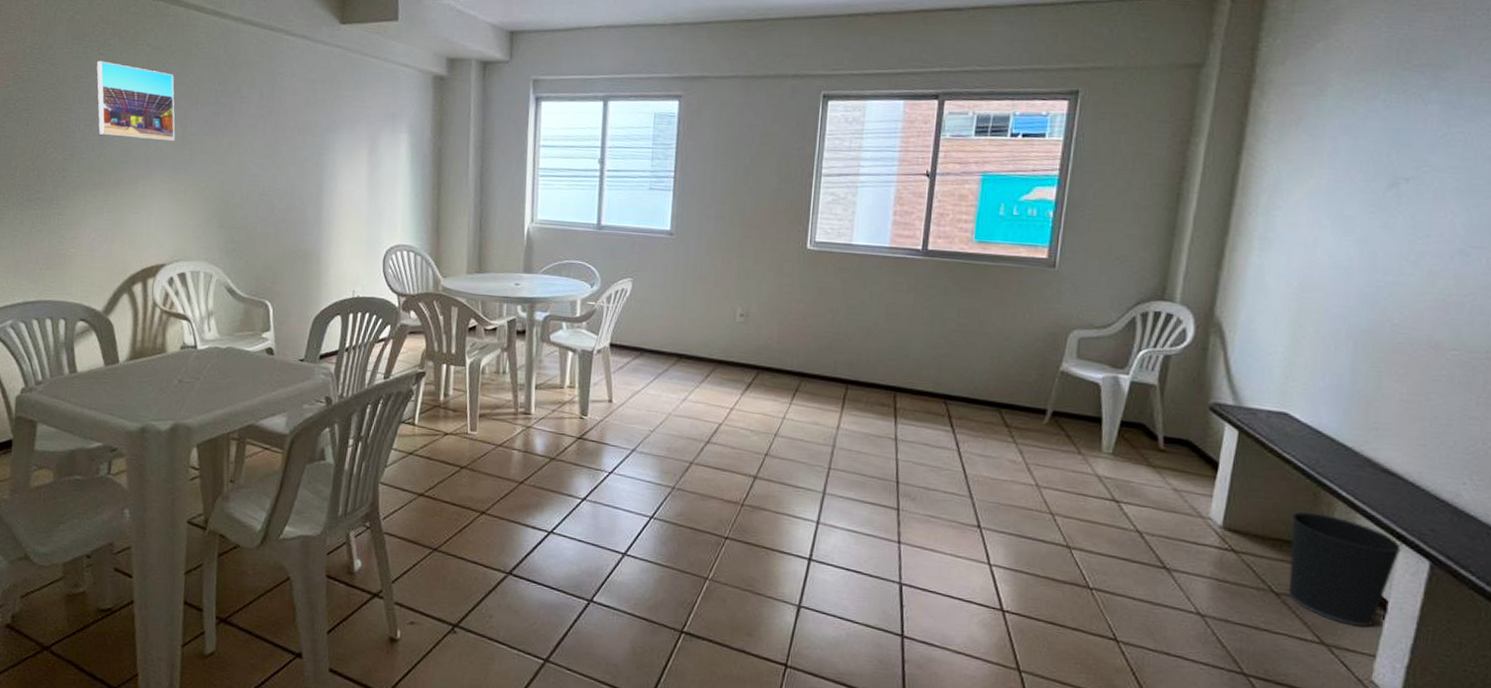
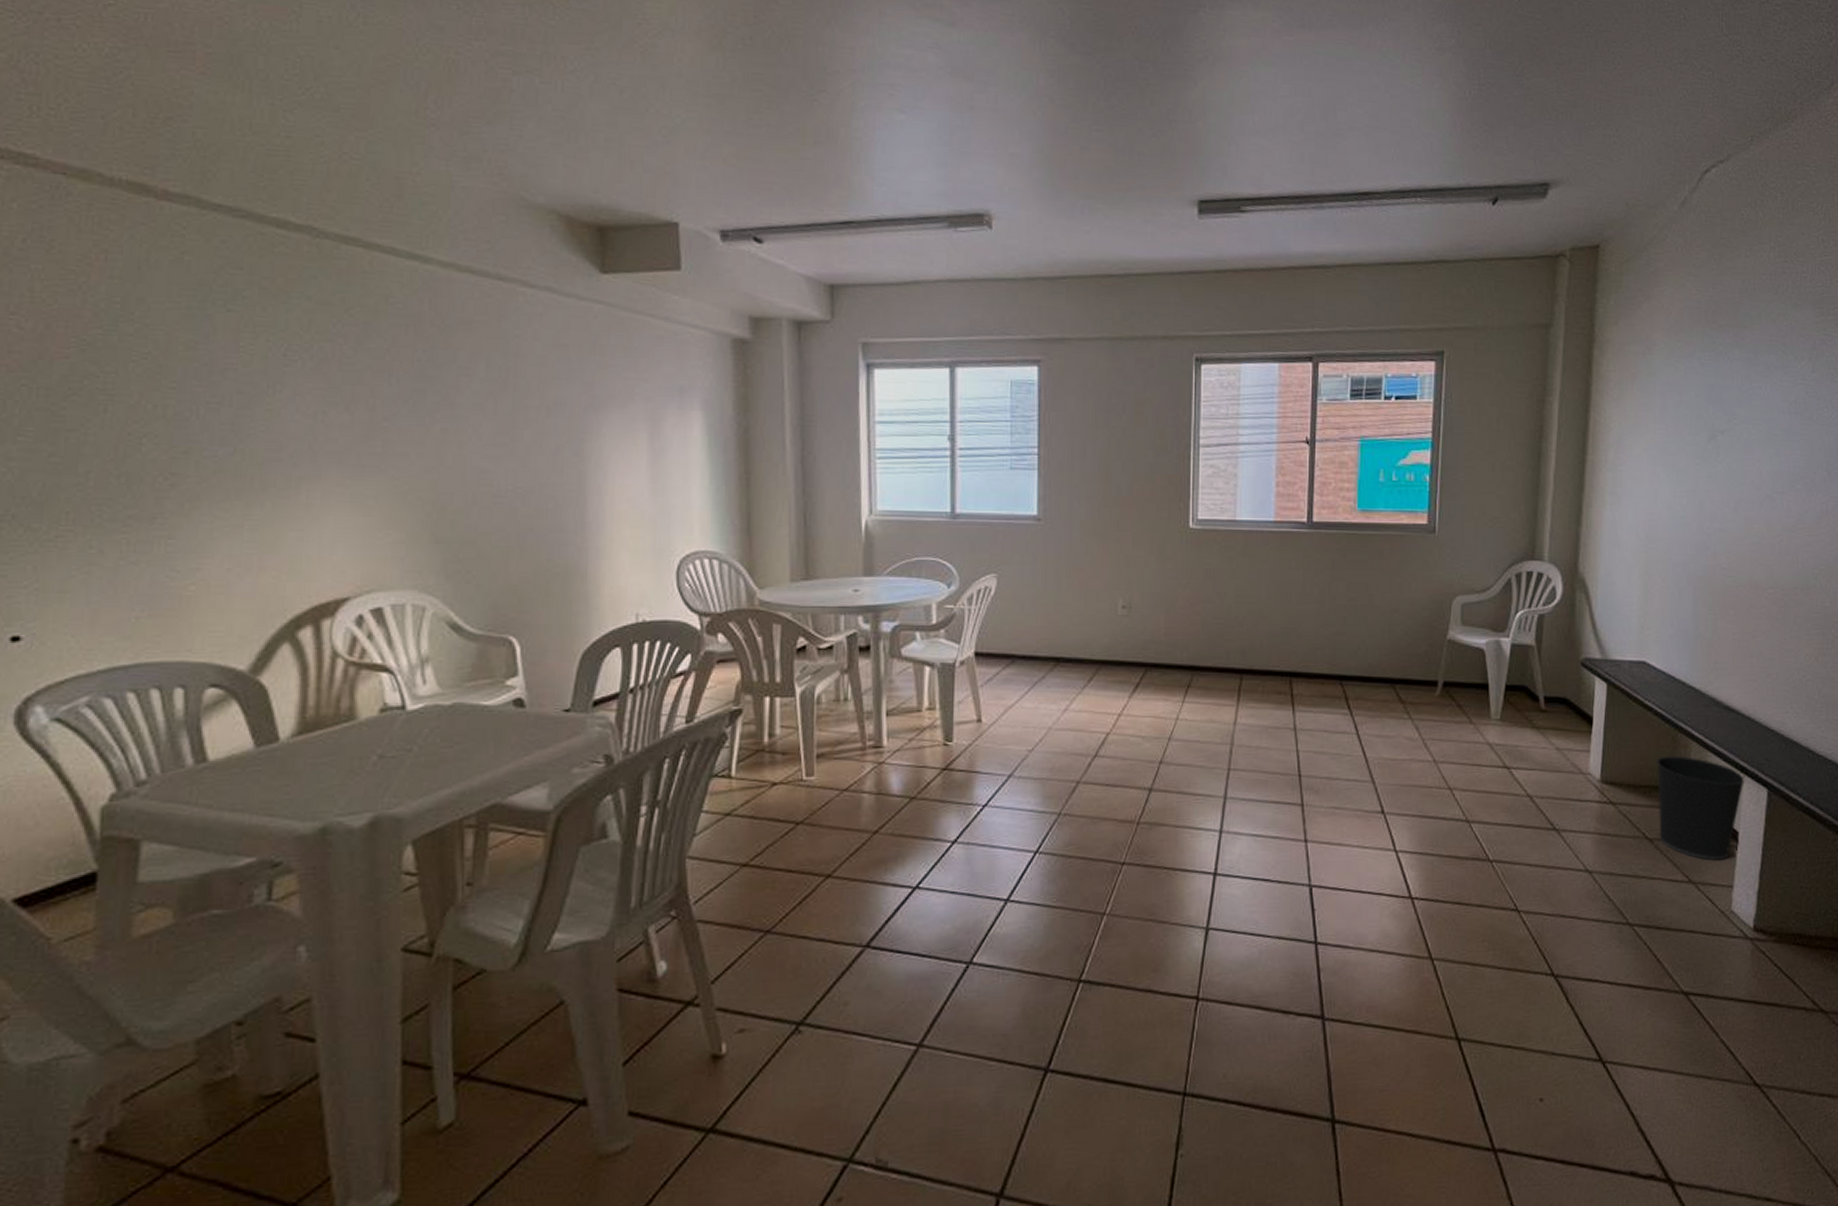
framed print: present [97,60,175,142] -> none [223,319,357,430]

